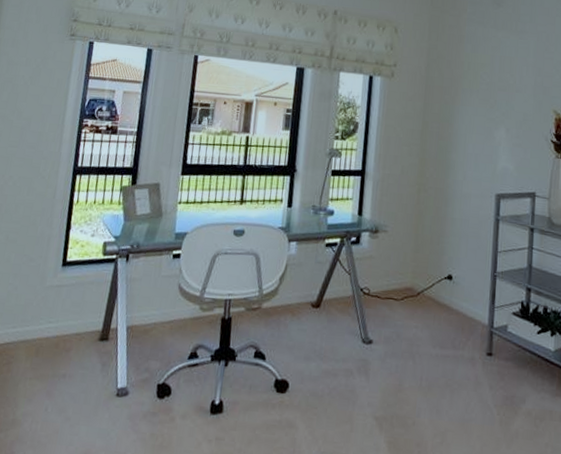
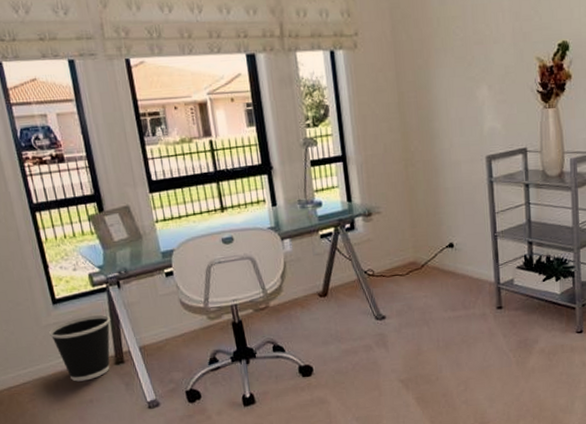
wastebasket: none [49,284,110,353] -> present [49,314,110,382]

